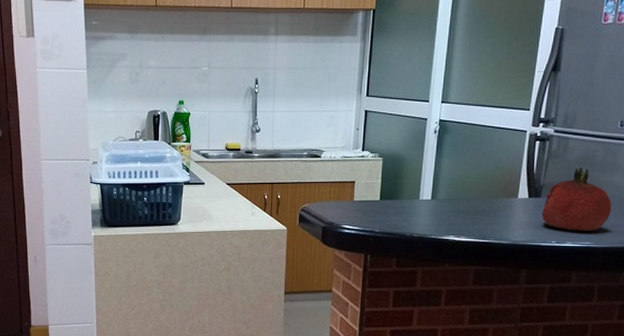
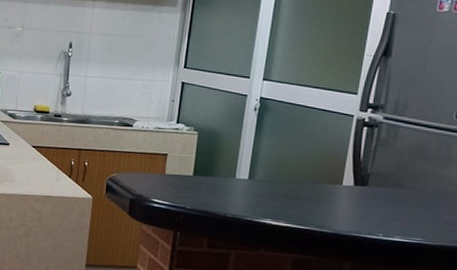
fruit: present [541,168,612,231] -> none [368,158,446,227]

